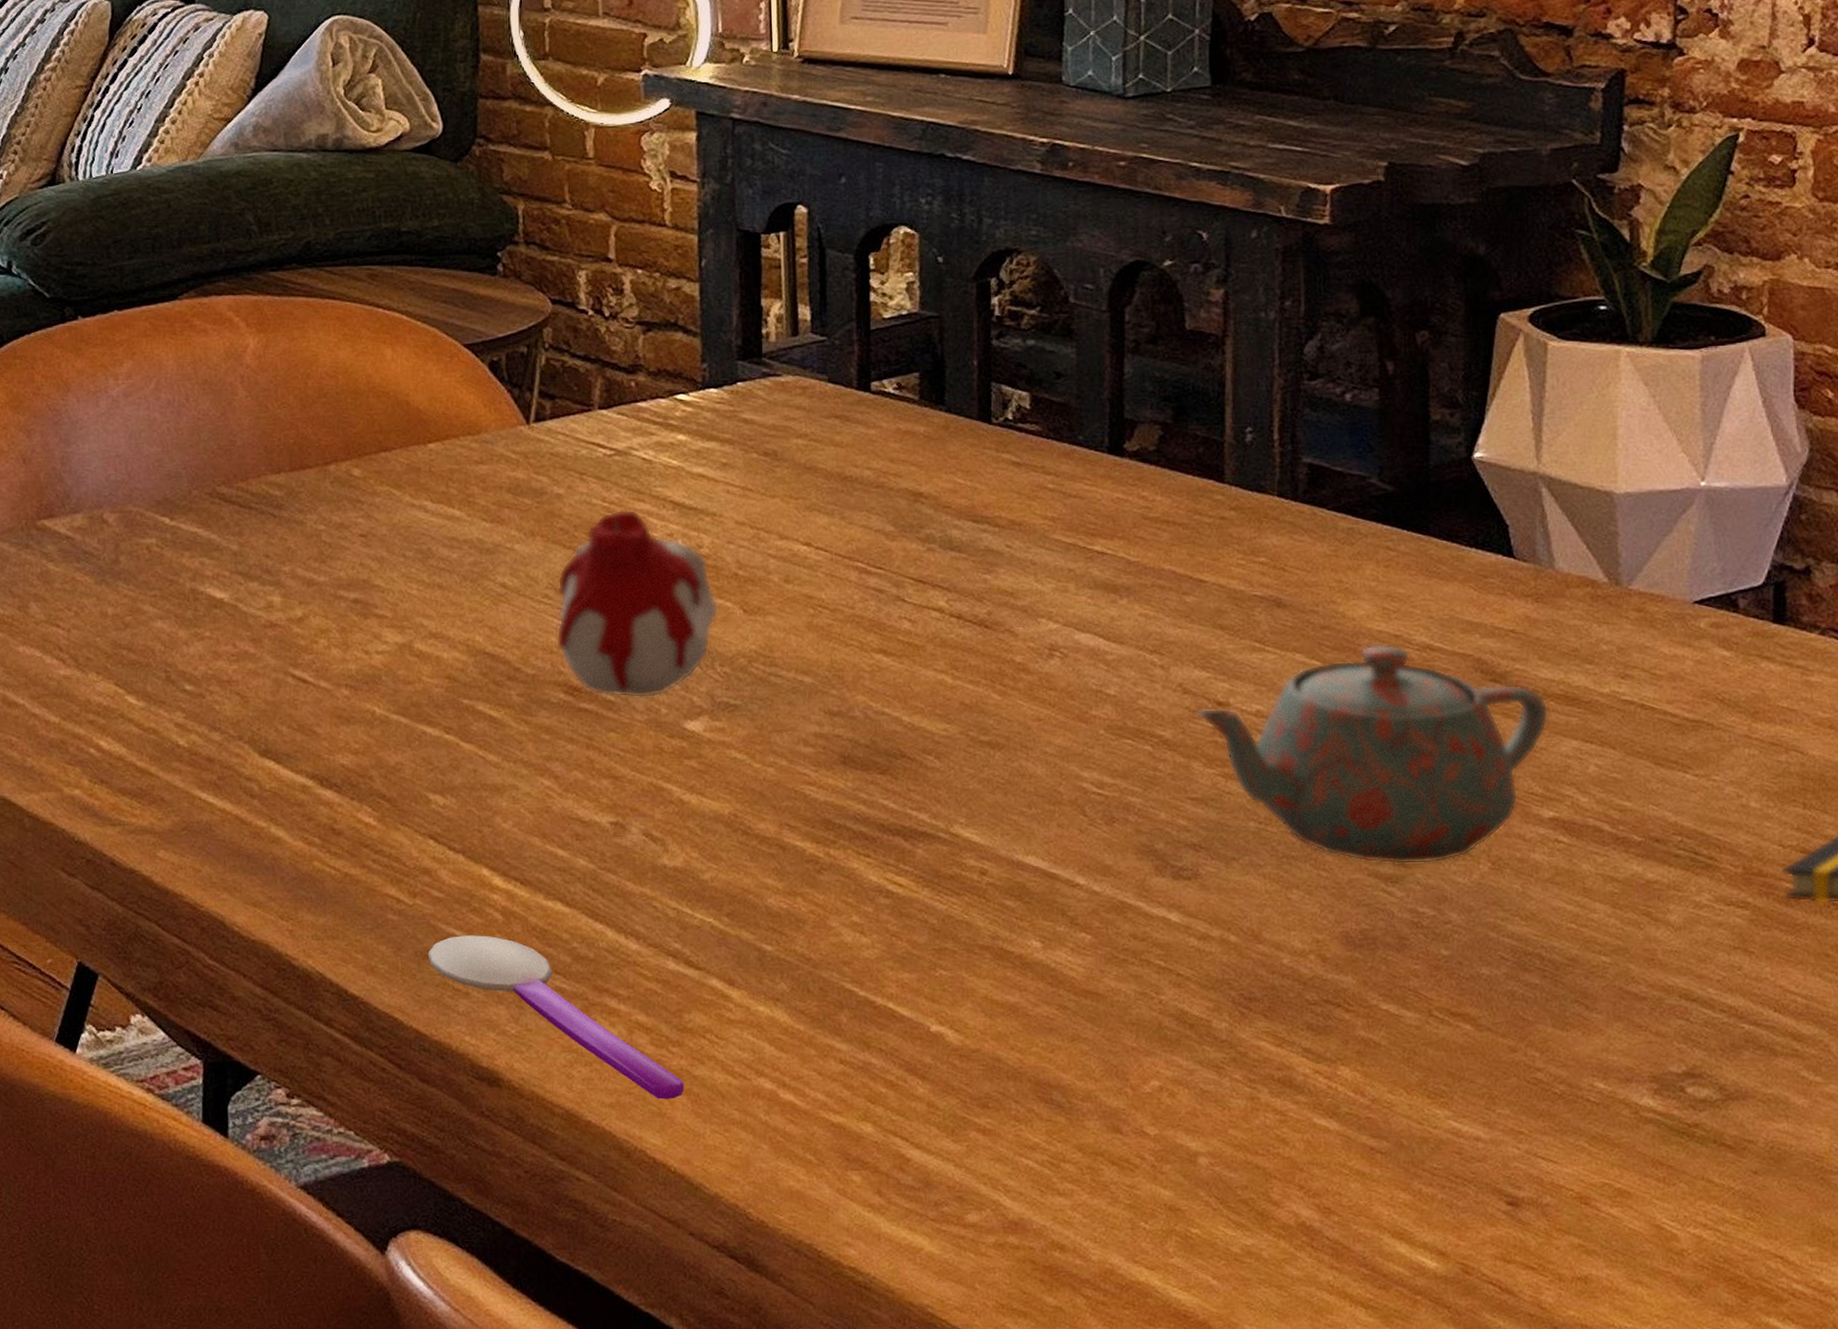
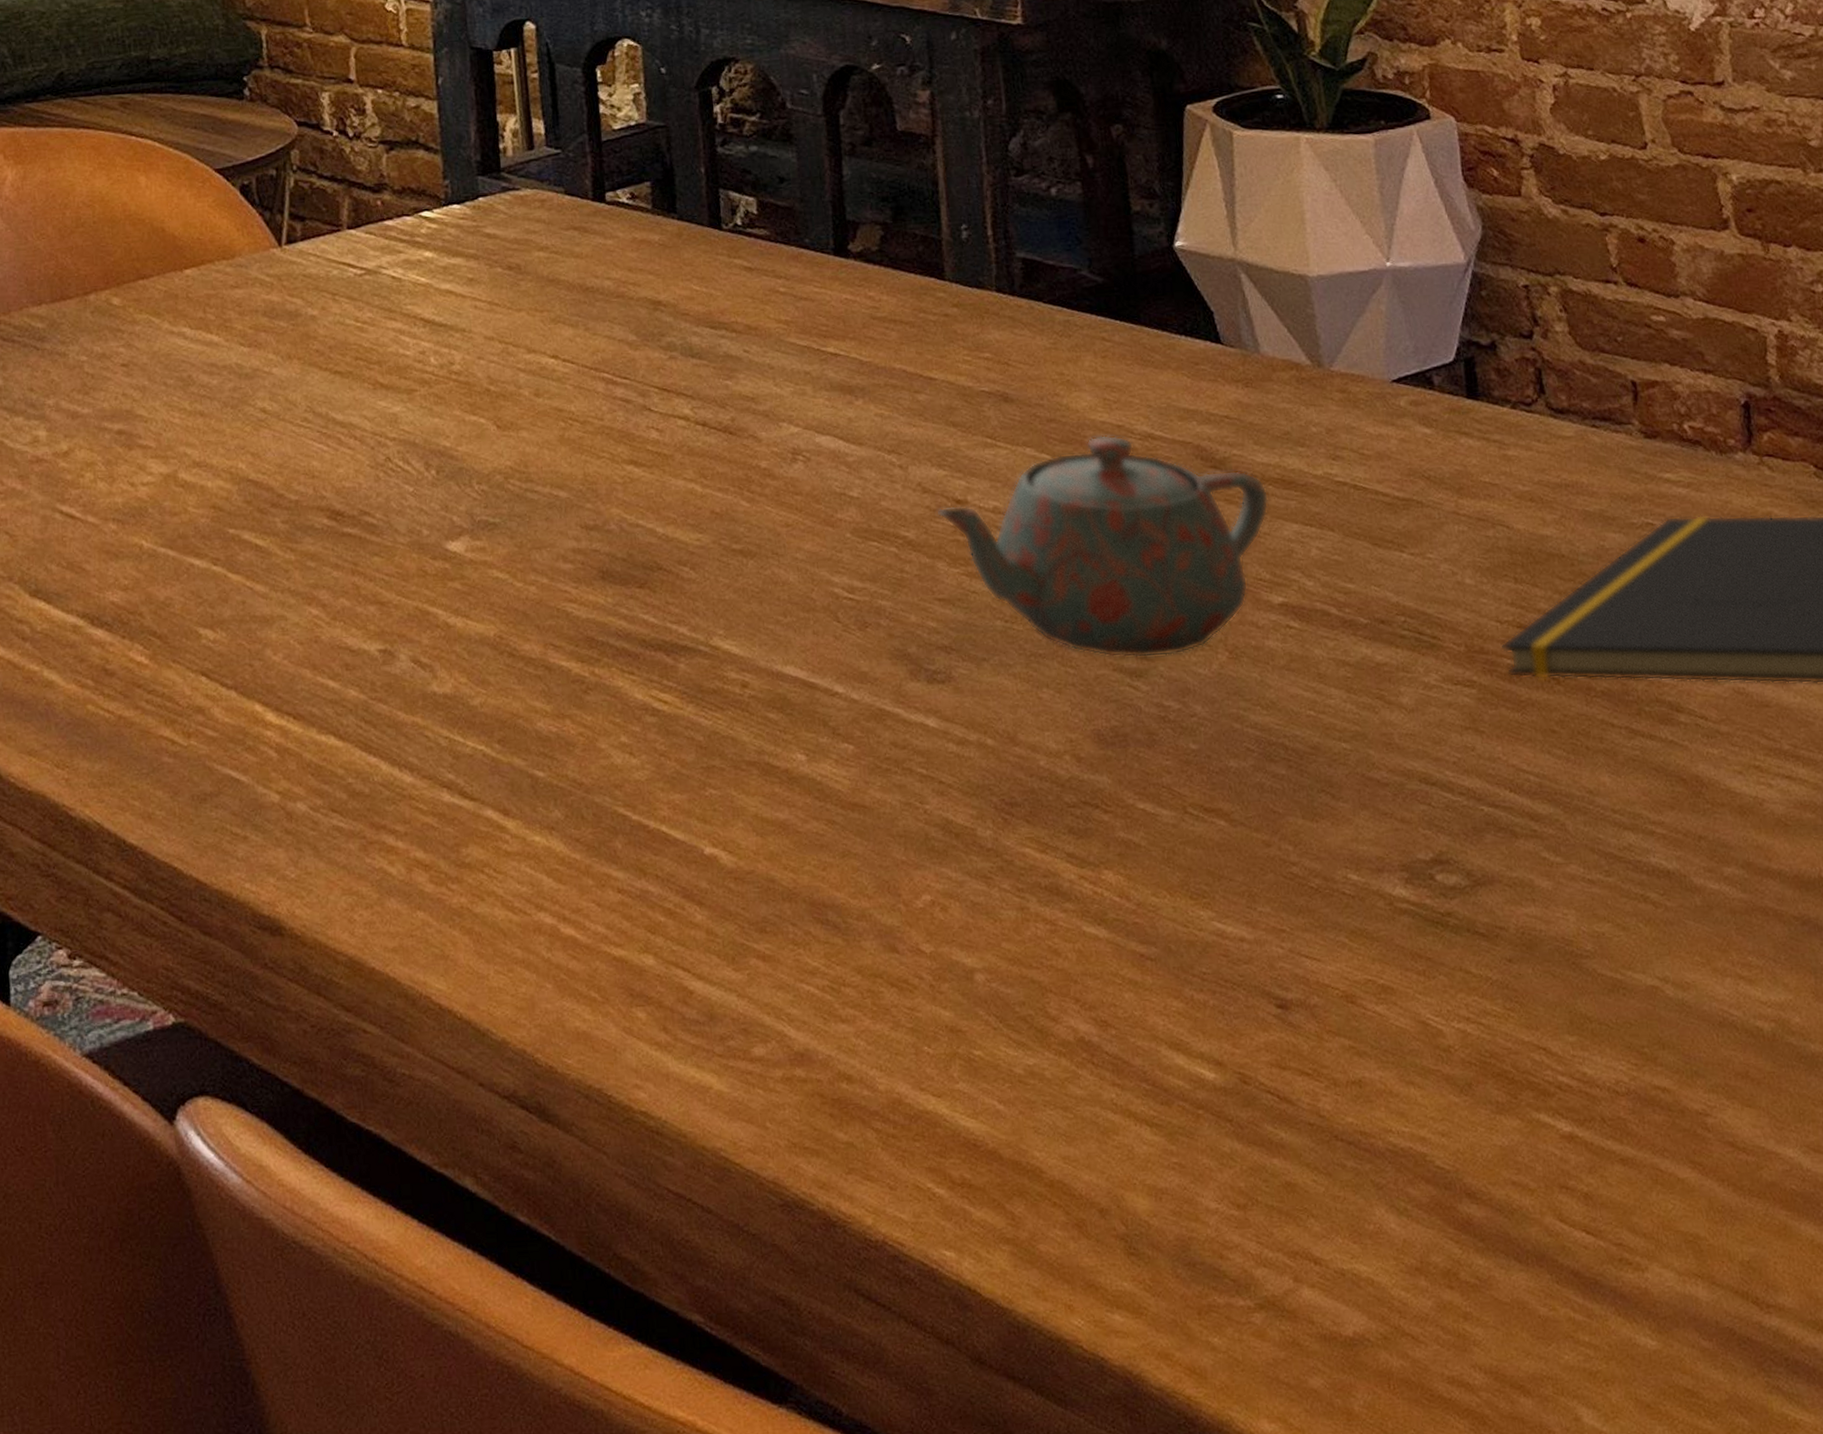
spoon: present [427,935,685,1100] -> none [204,775,466,941]
candle: present [555,509,719,699] -> none [315,328,474,521]

